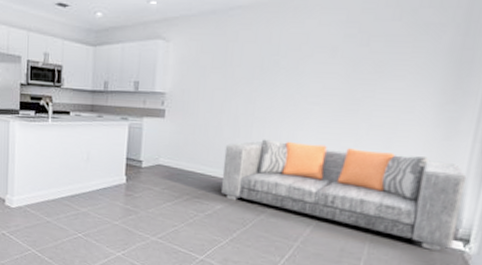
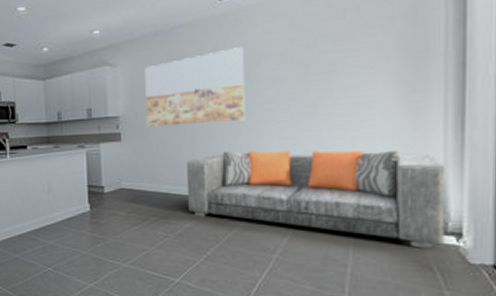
wall art: none [192,36,298,111] -> present [145,47,245,127]

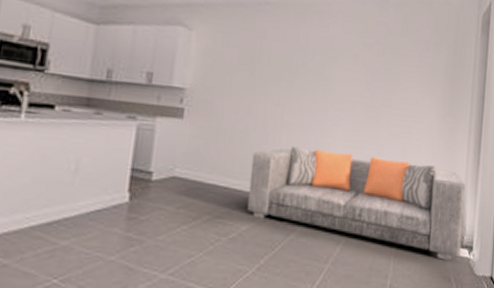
wall art: present [145,47,245,127] -> none [216,37,324,116]

